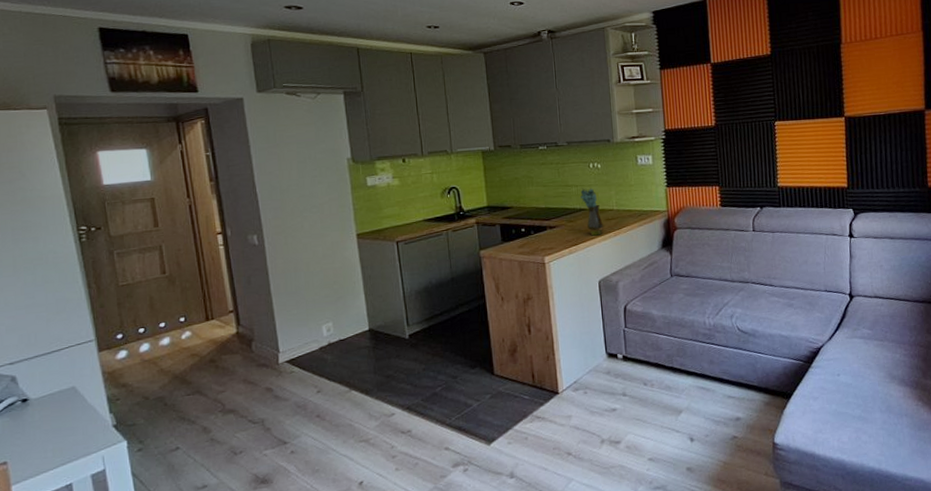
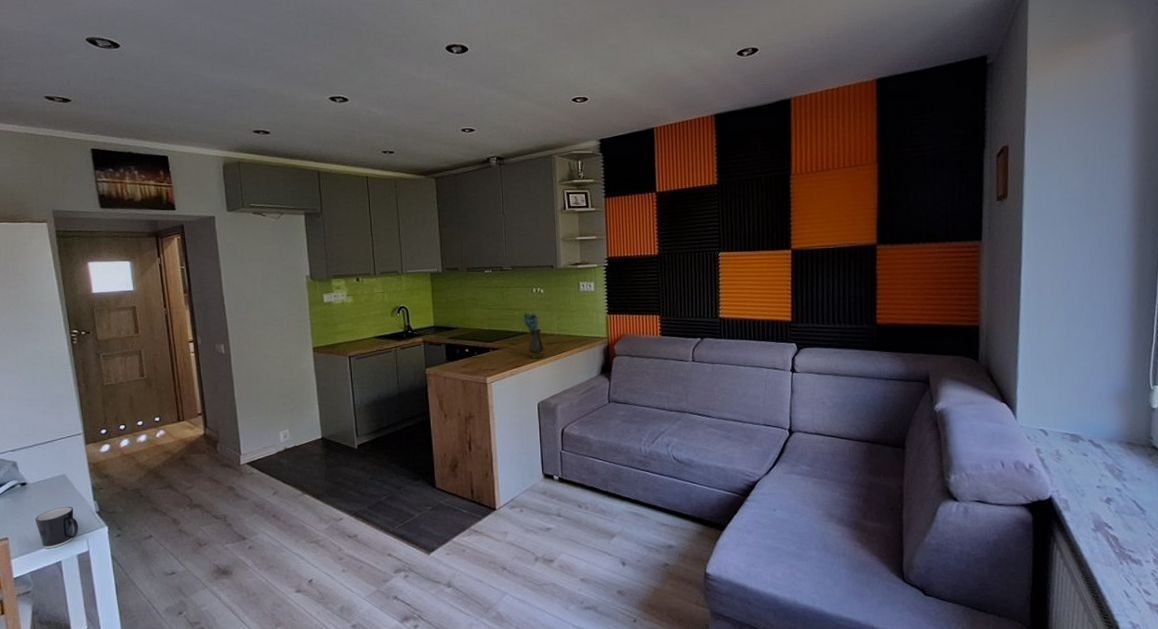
mug: none [39,421,92,471] -> present [34,506,79,549]

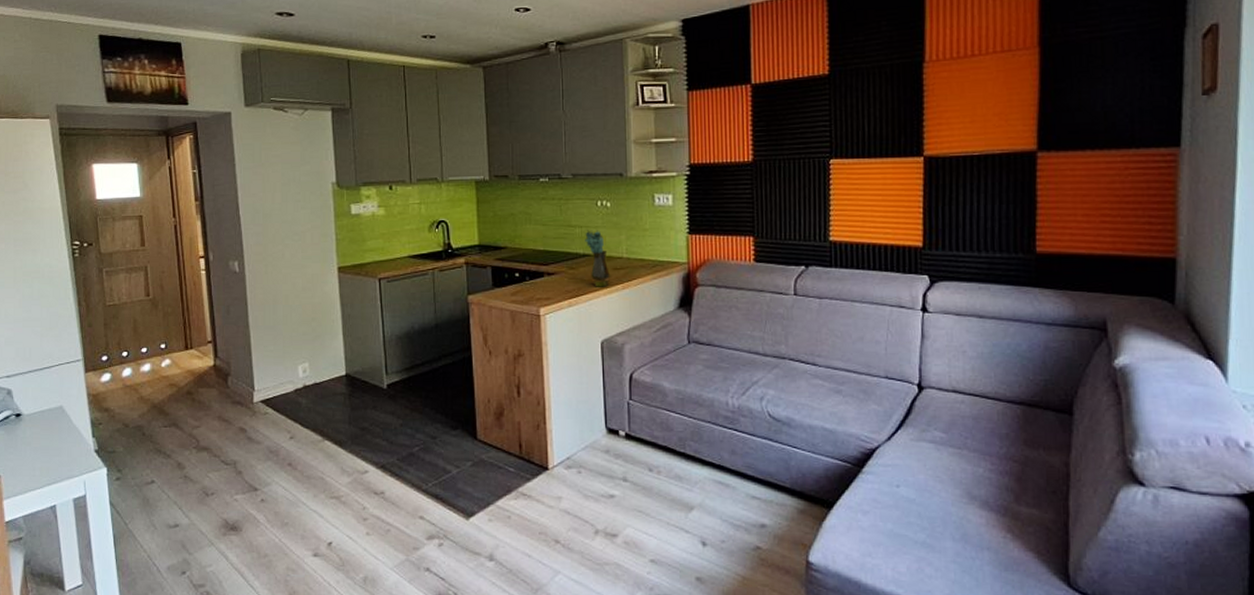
mug: present [34,506,79,549] -> none [29,442,75,491]

